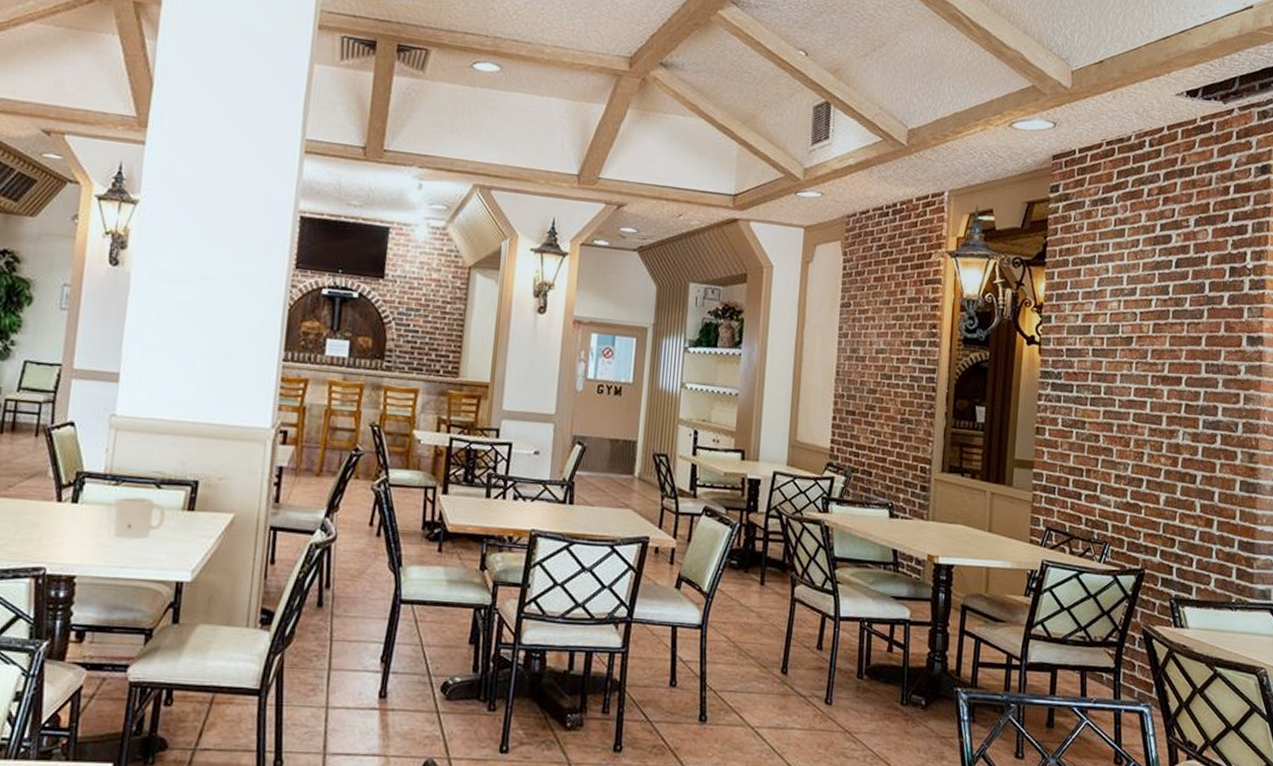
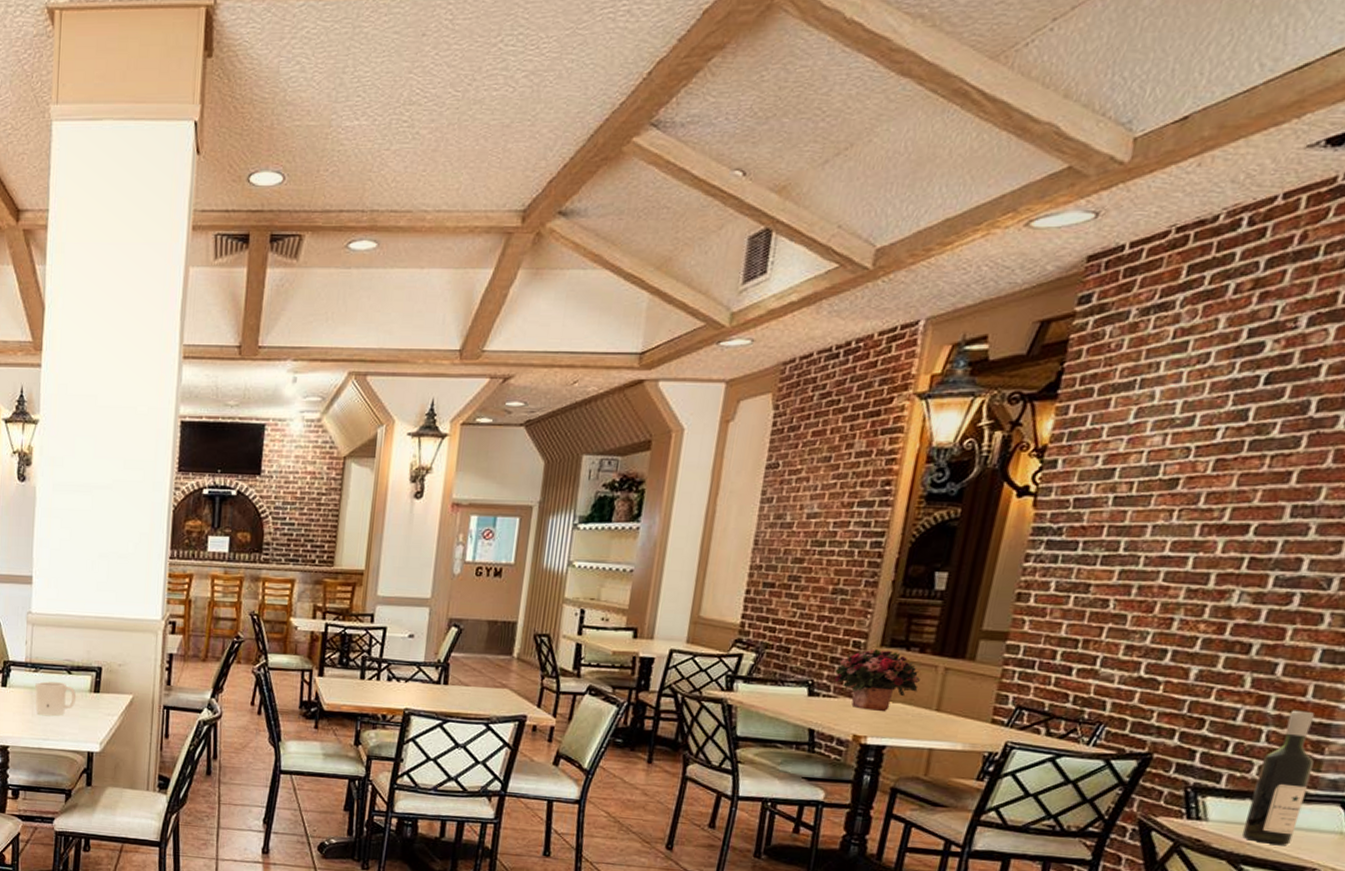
bouquet: none [908,474,974,533] -> present [833,649,920,712]
bottle: none [1212,531,1248,648] -> present [1241,710,1314,845]

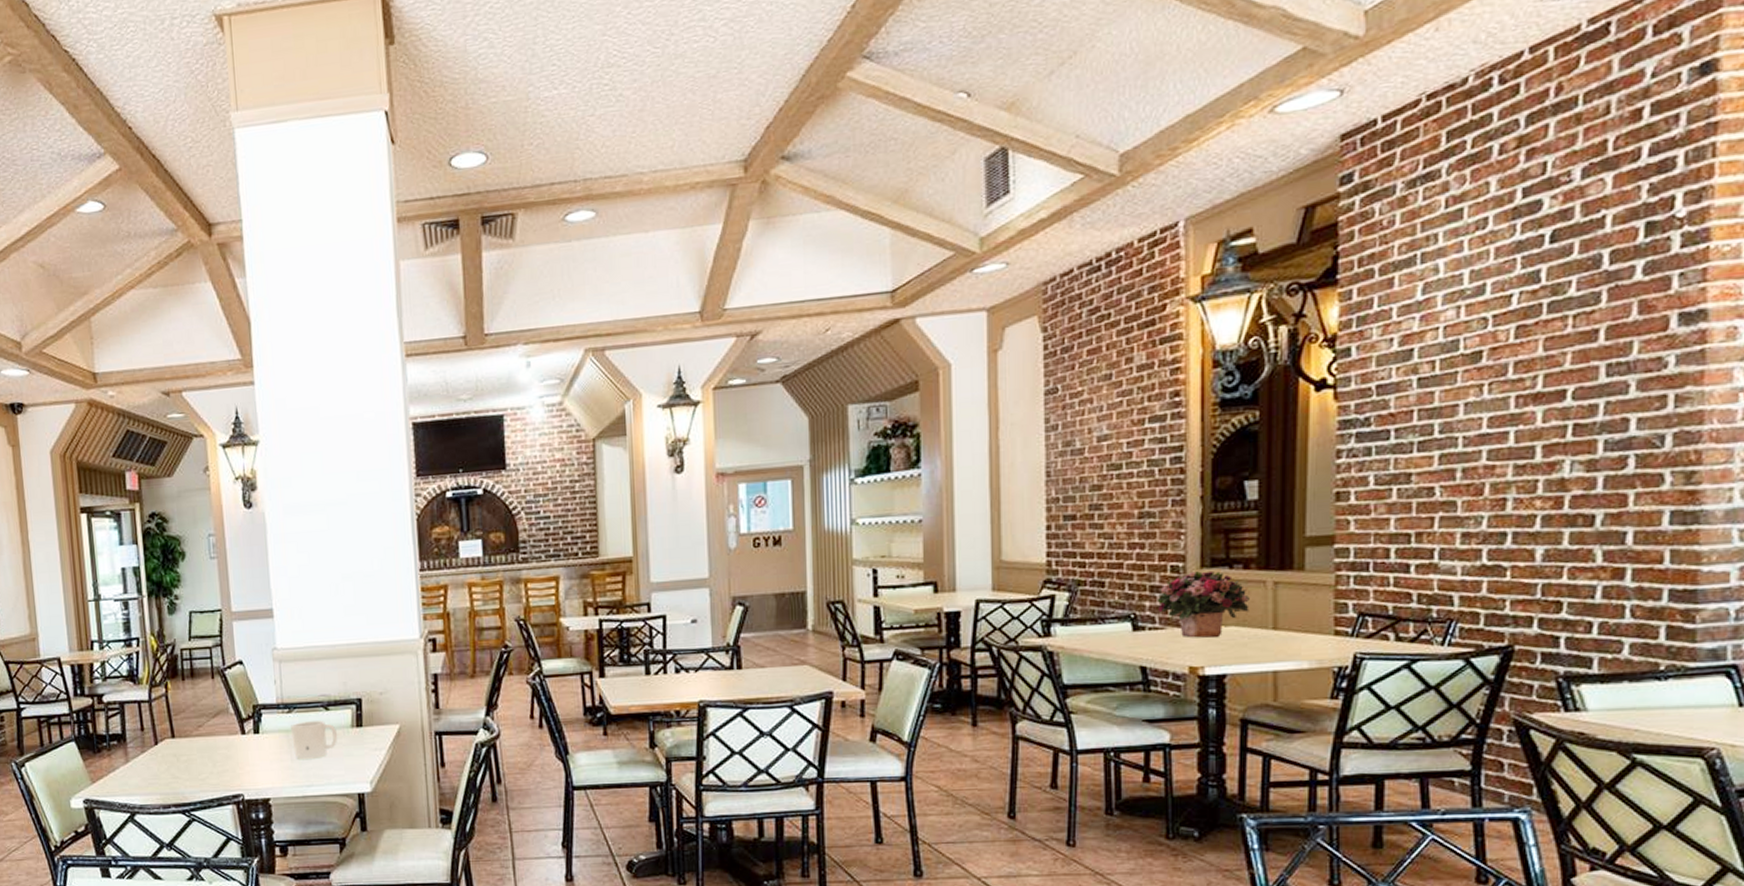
bottle: present [1241,710,1314,845] -> none [1626,578,1687,727]

